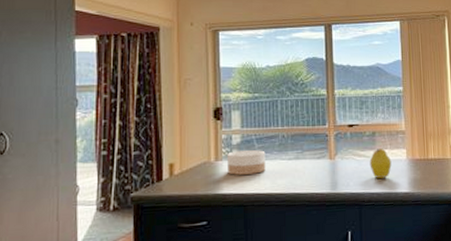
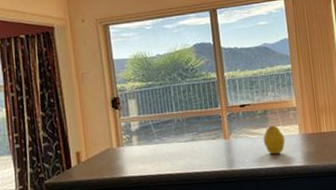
bowl: present [228,149,266,175] -> none [128,134,165,159]

